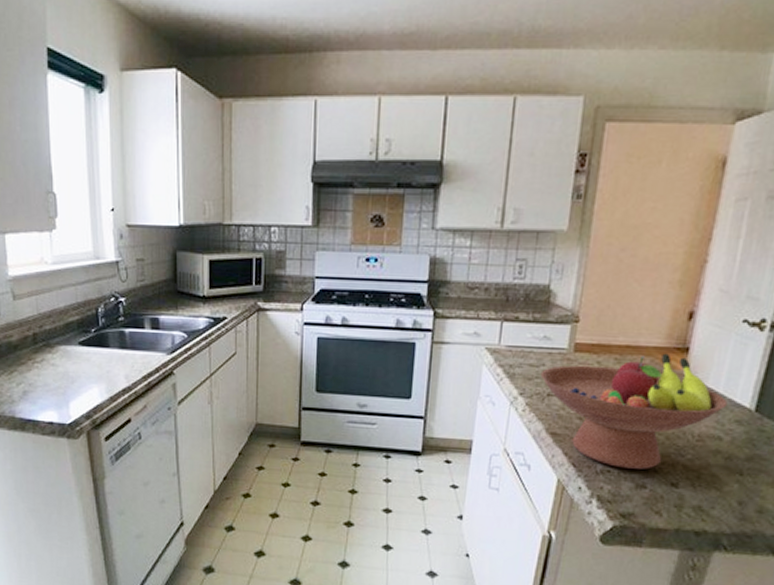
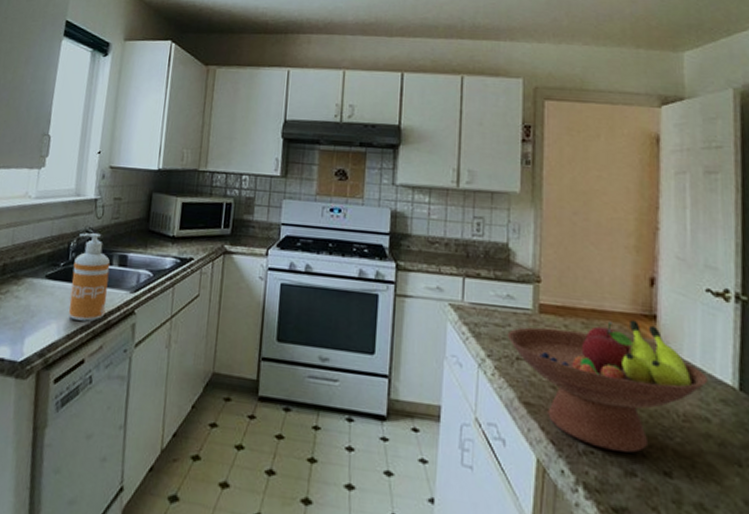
soap dispenser: none [105,297,144,384] -> present [69,233,111,321]

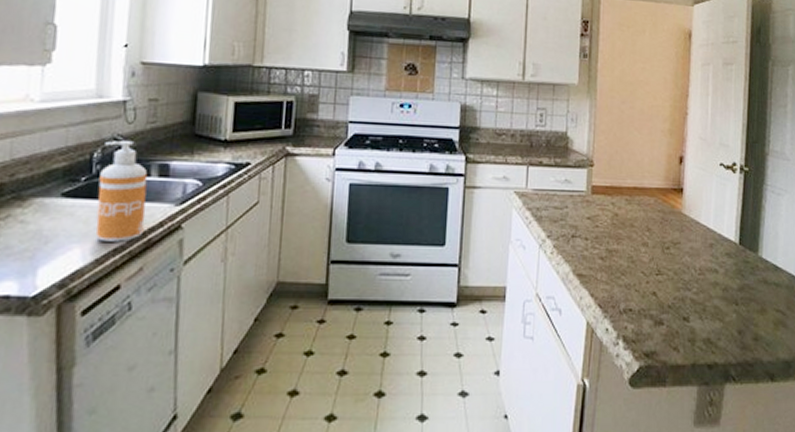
fruit bowl: present [507,320,708,453] -> none [564,194,718,305]

